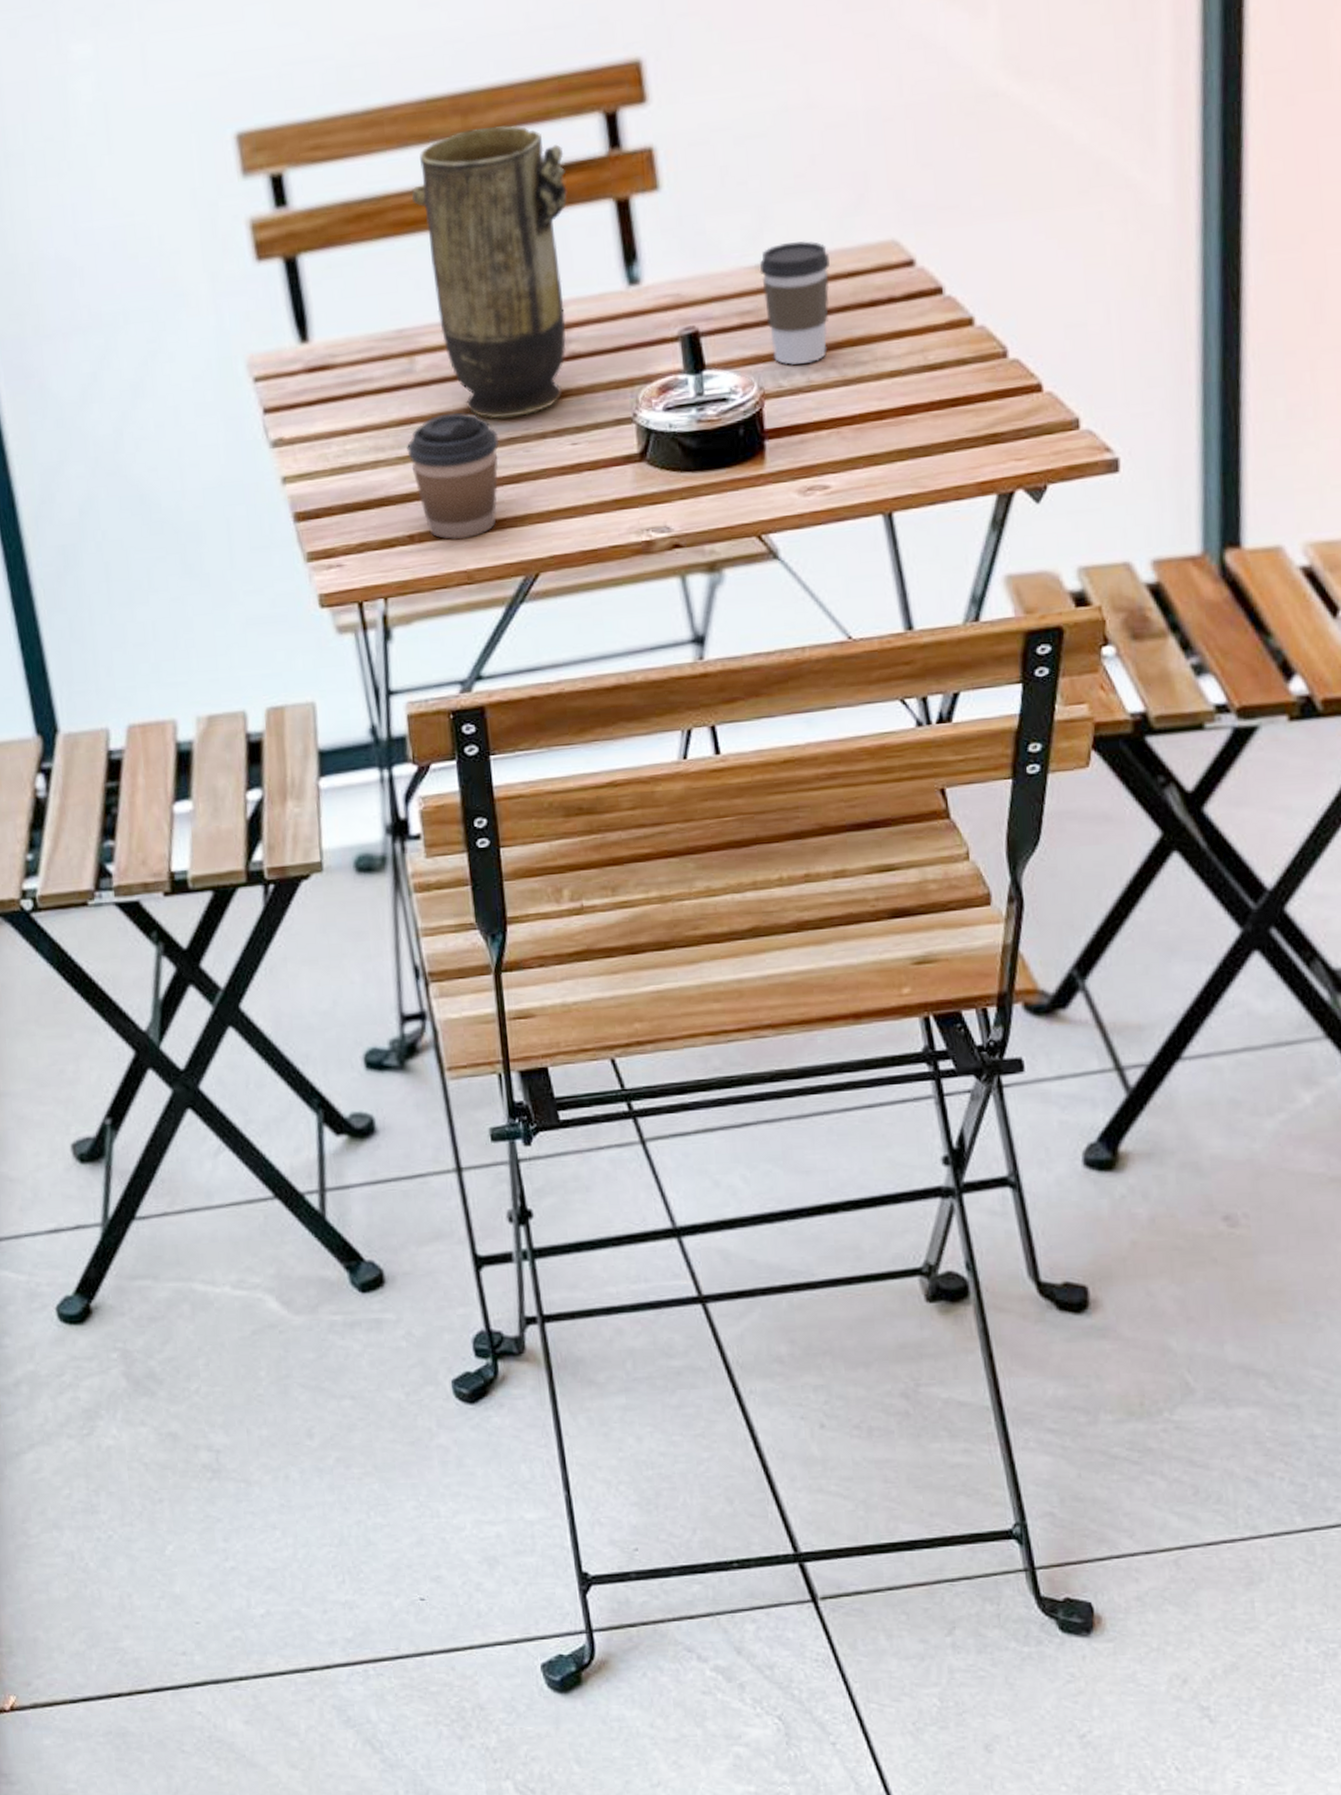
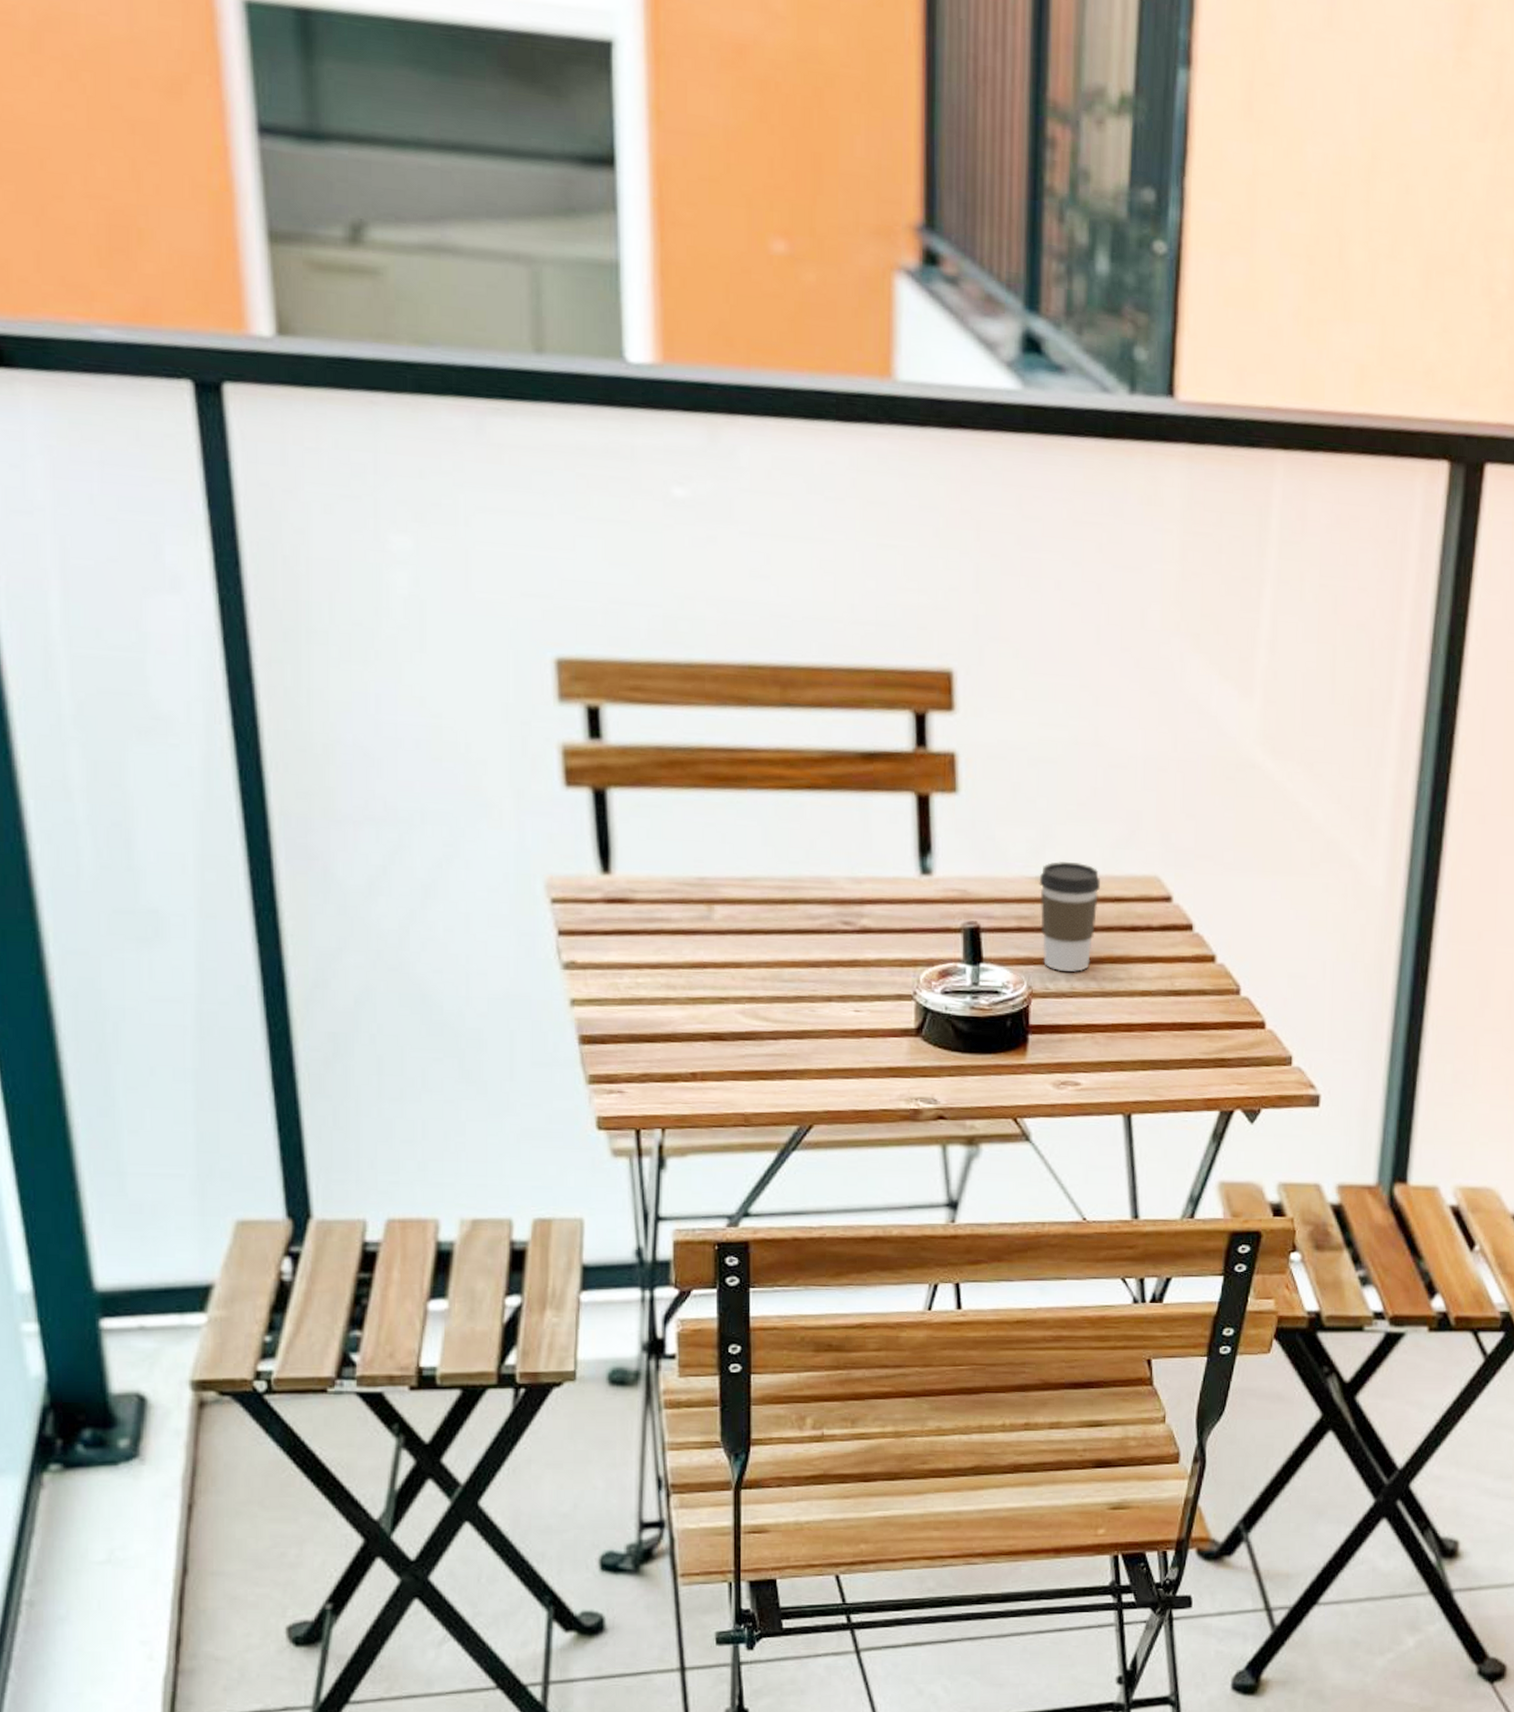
coffee cup: present [407,412,500,540] -> none [698,963,787,1084]
vase: present [411,126,567,418] -> none [725,703,874,978]

